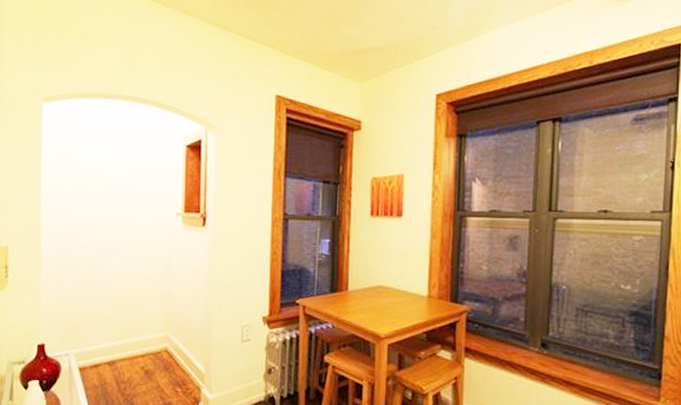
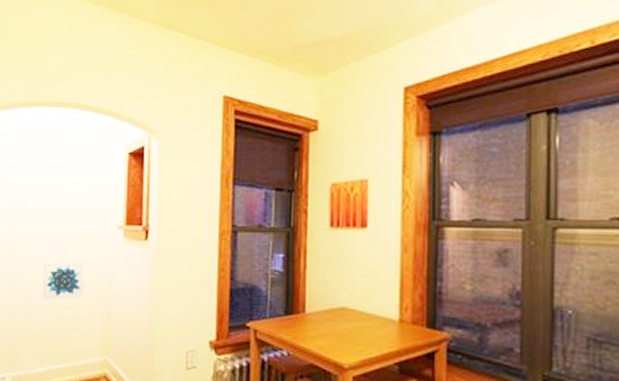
wall art: none [104,245,145,281] -> present [43,261,85,300]

